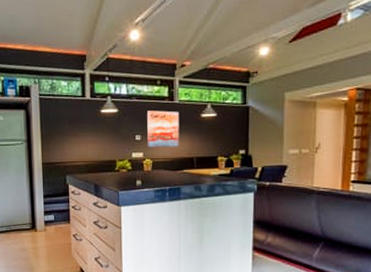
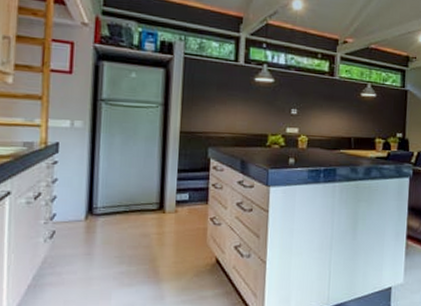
wall art: present [147,110,180,147] -> none [303,84,339,125]

